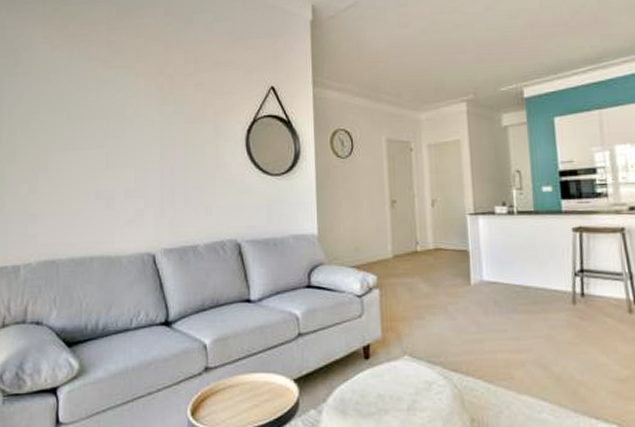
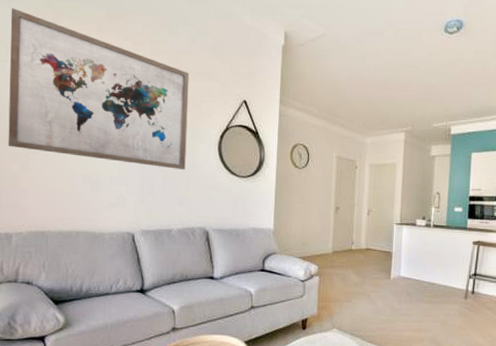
wall art: none [15,19,210,174] -> present [8,8,190,170]

